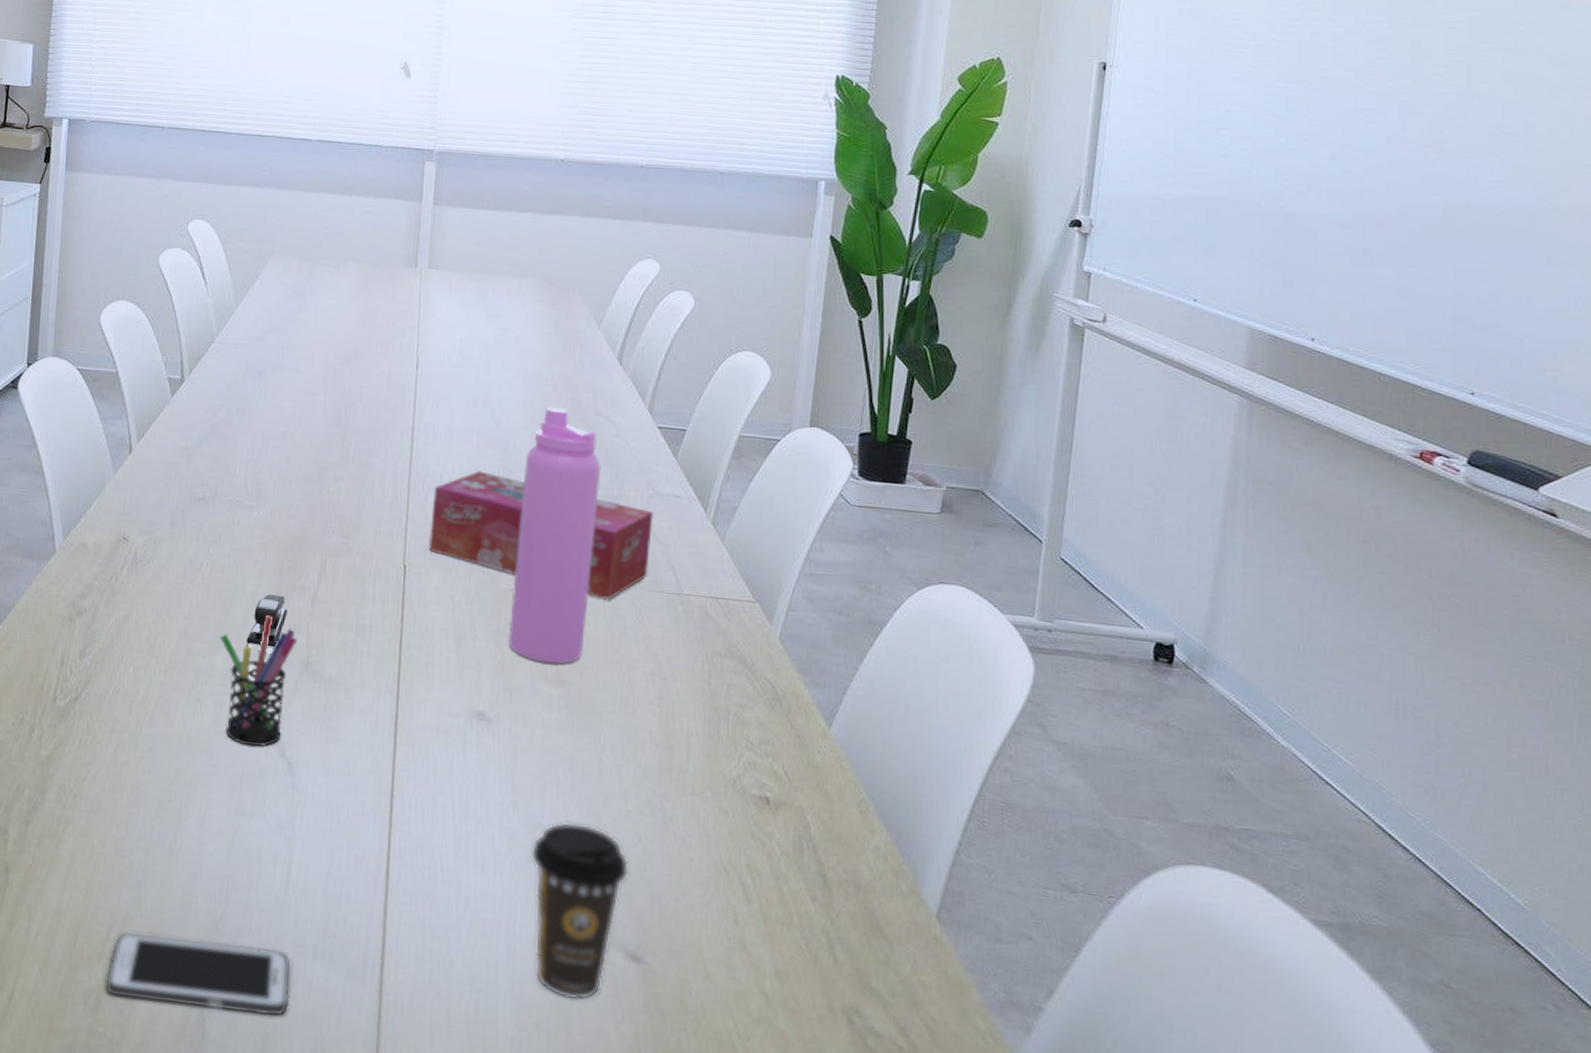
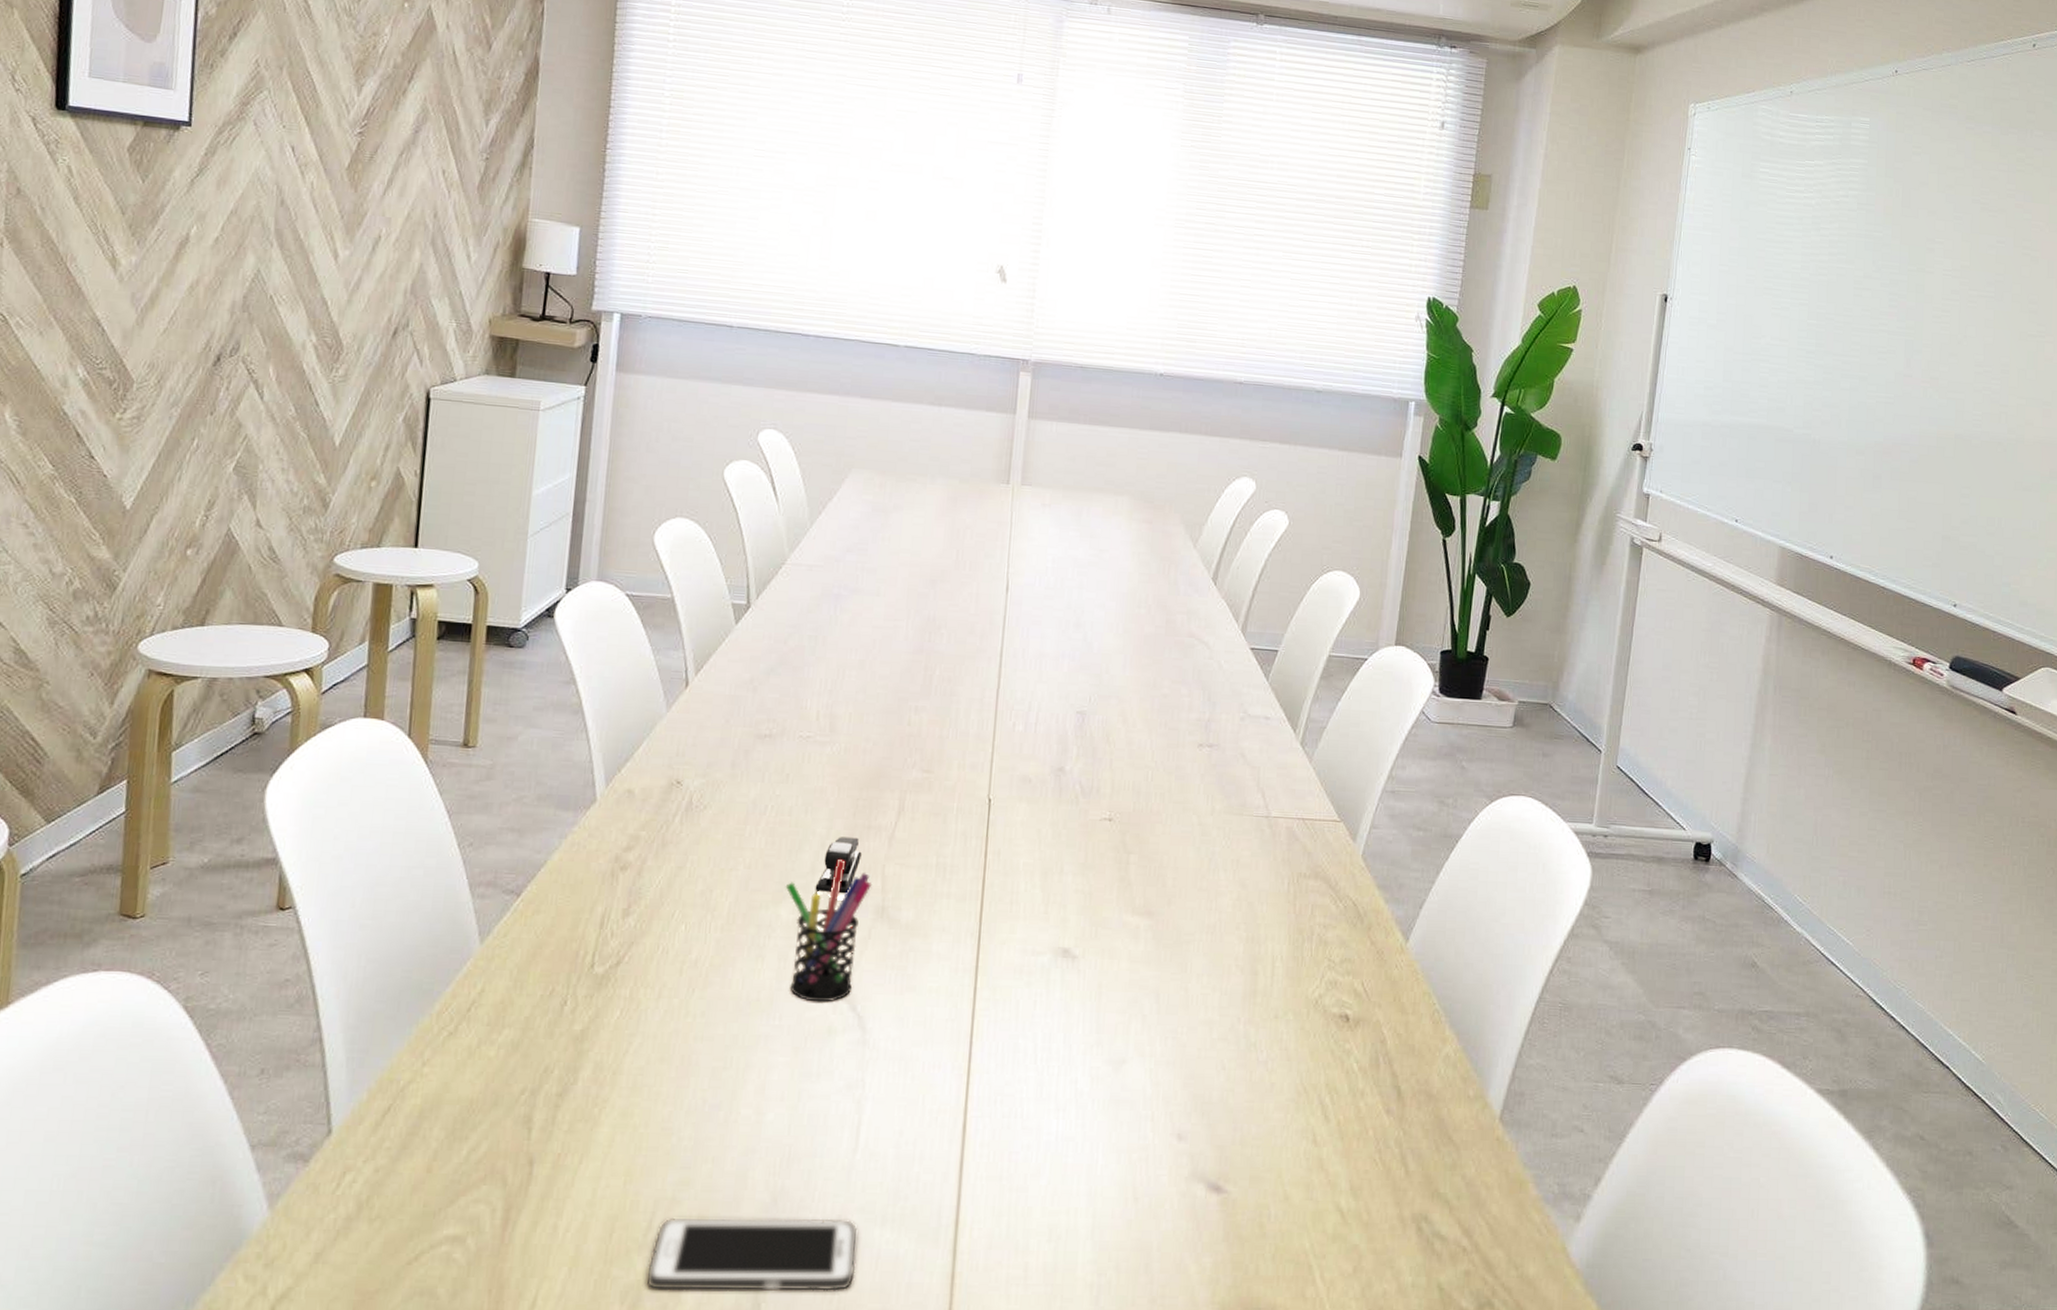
tissue box: present [428,470,653,600] -> none [1015,697,1244,826]
water bottle: present [508,406,601,664] -> none [1096,629,1194,895]
coffee cup: present [530,822,629,1001] -> none [1114,1056,1213,1238]

